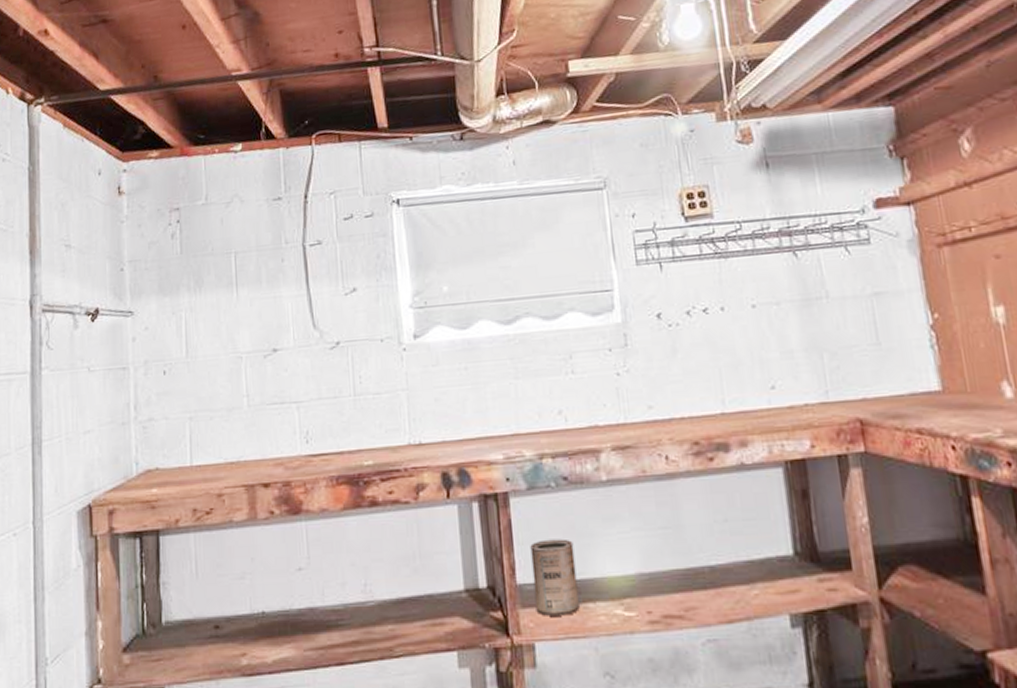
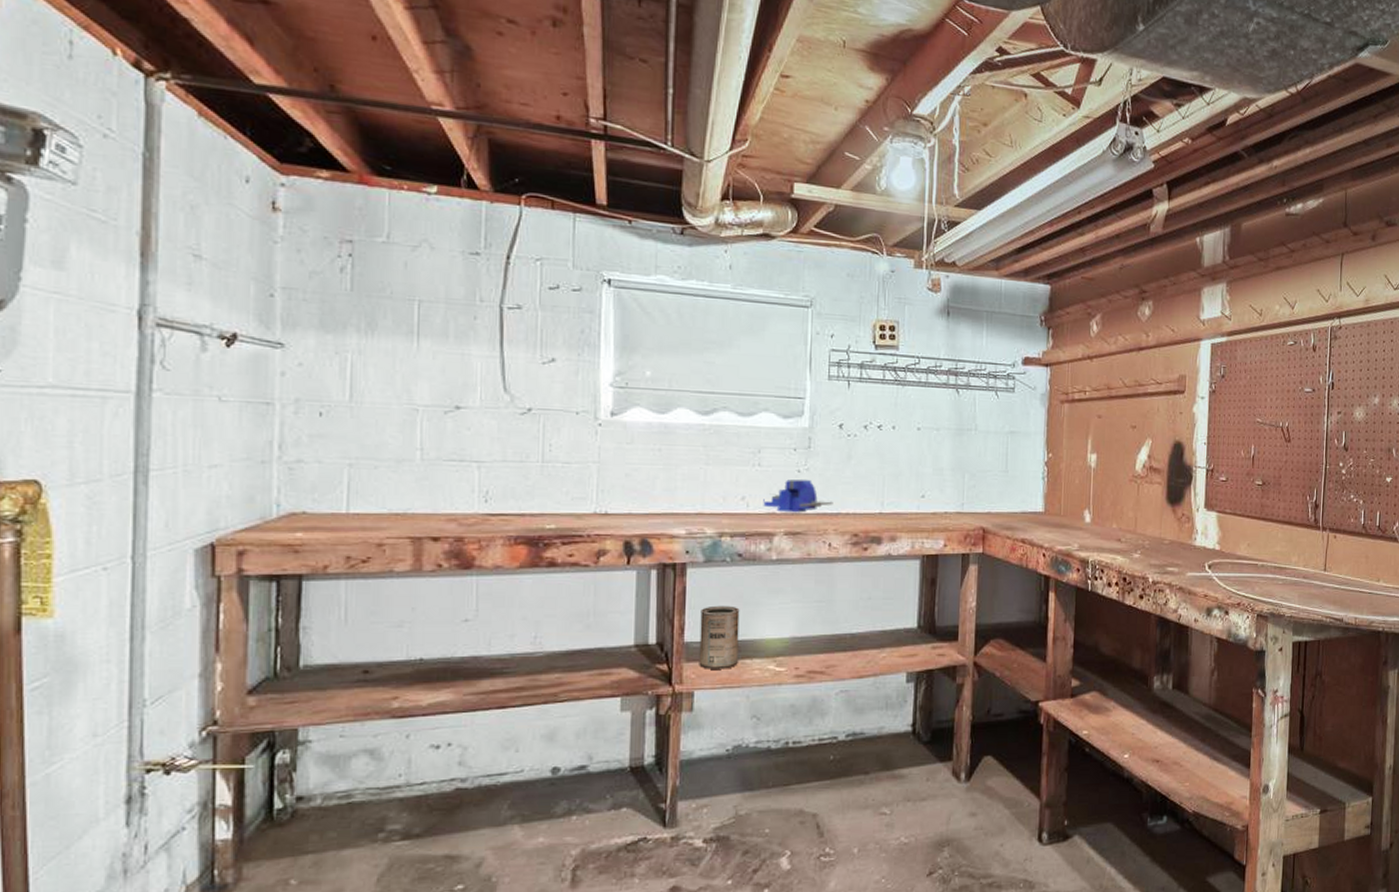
bench vise: none [582,382,664,425] -> present [763,479,833,513]

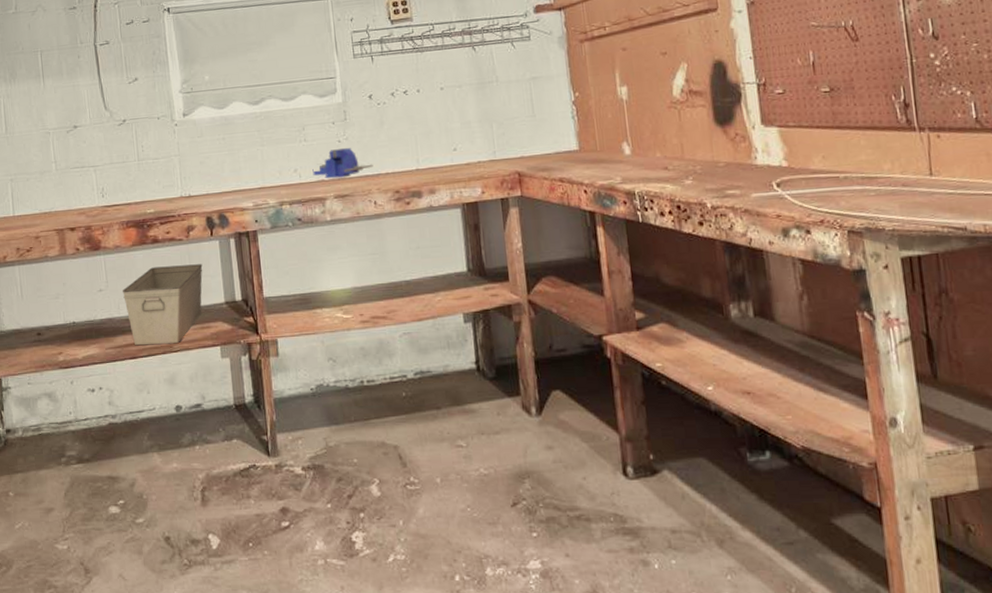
storage bin: none [498,596,611,693] -> present [123,264,203,346]
paint can: present [699,605,740,669] -> none [273,263,310,320]

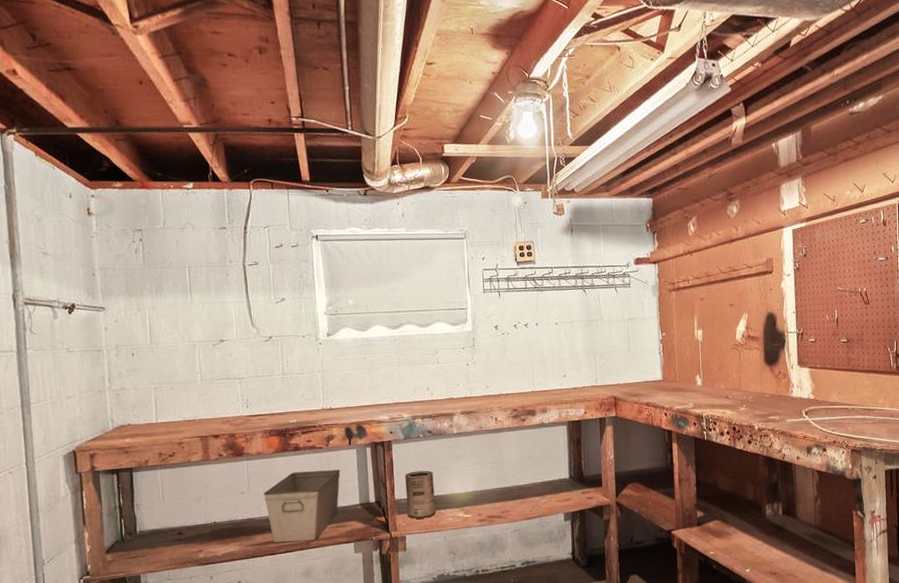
paint can: none [273,263,310,320] -> present [405,470,436,519]
bench vise: present [312,147,374,179] -> none [443,370,496,397]

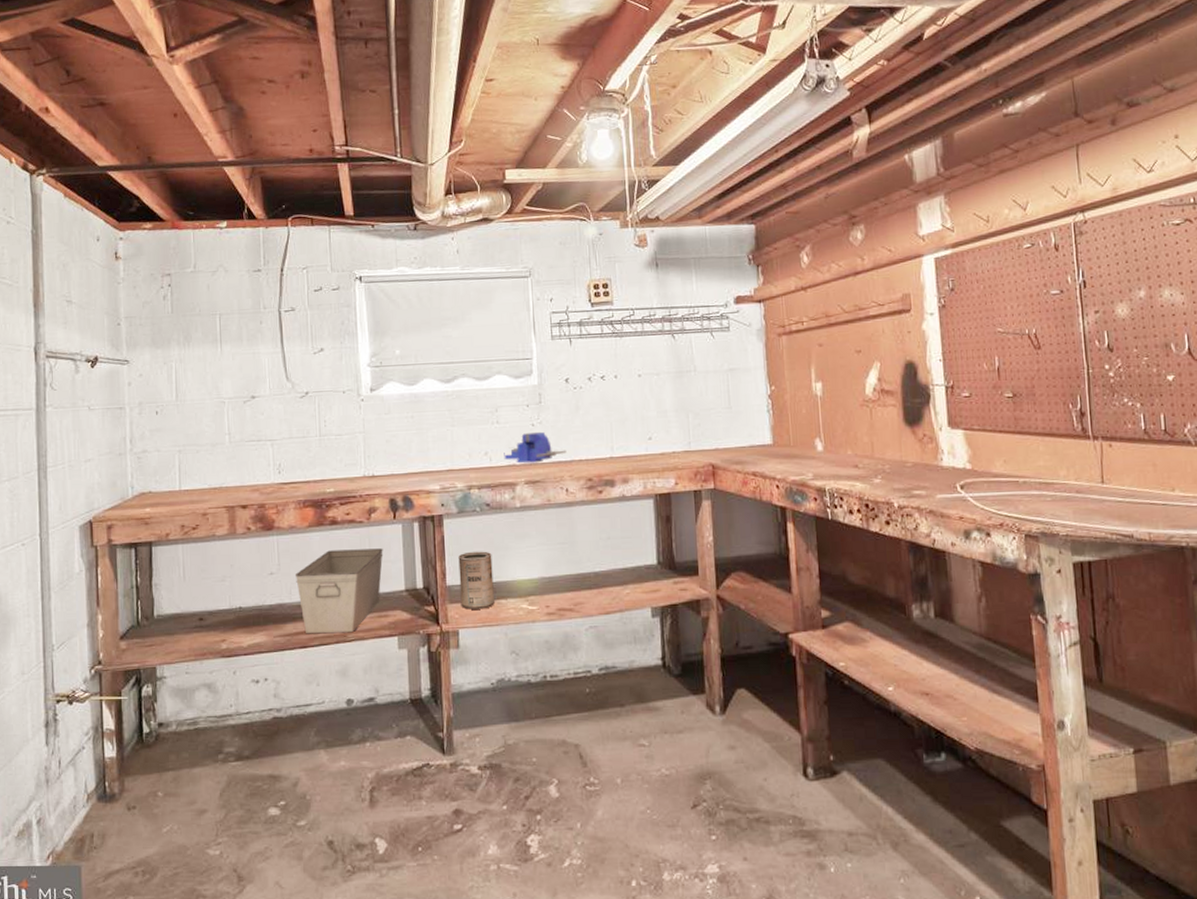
bench vise: none [443,370,496,397] -> present [504,431,567,464]

